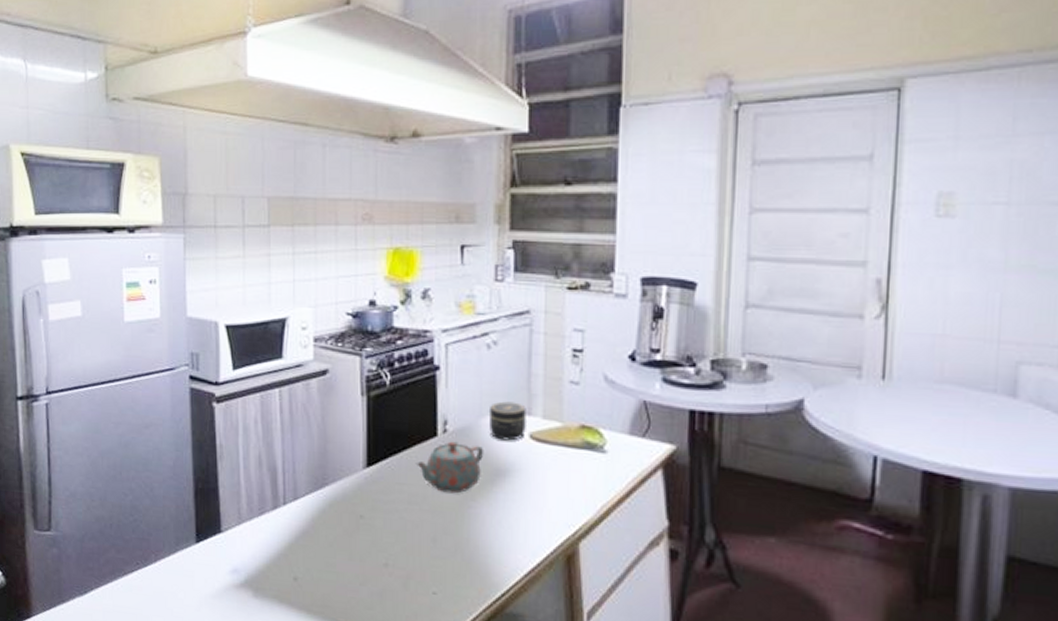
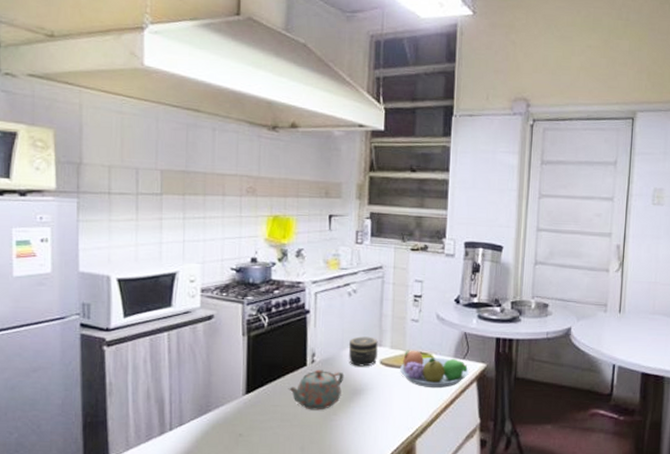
fruit bowl: none [556,421,651,475] -> present [400,350,469,389]

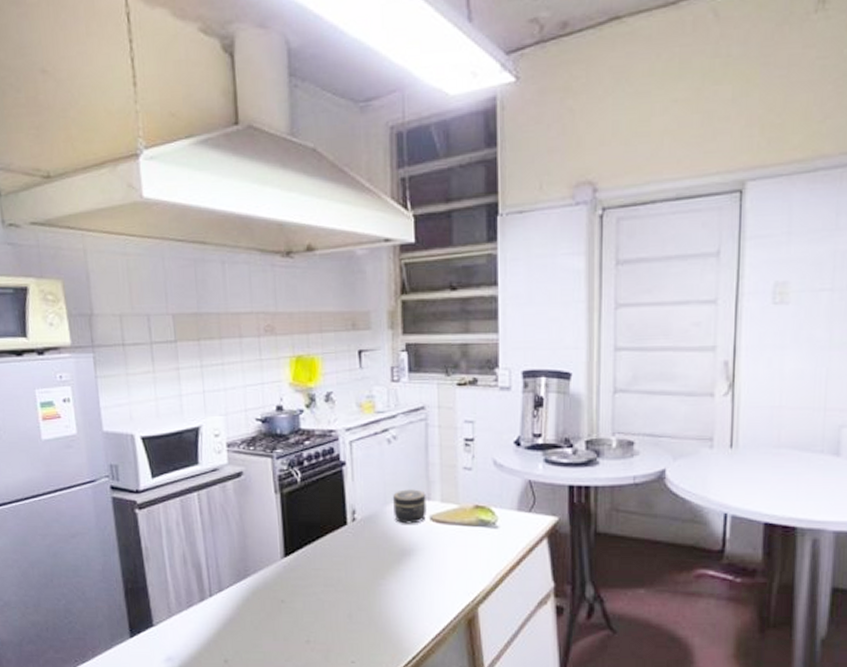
teapot: present [288,369,345,410] -> none [329,528,390,574]
fruit bowl: present [400,350,469,389] -> none [454,503,537,547]

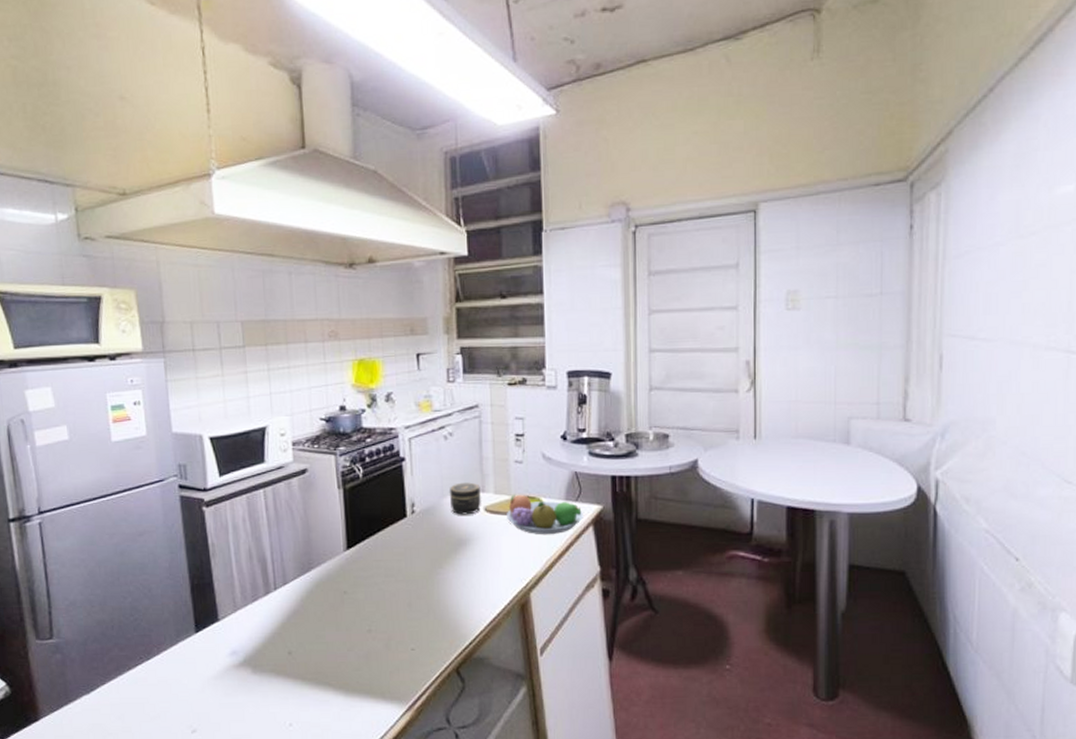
fruit bowl: none [454,503,537,547] -> present [507,494,583,535]

